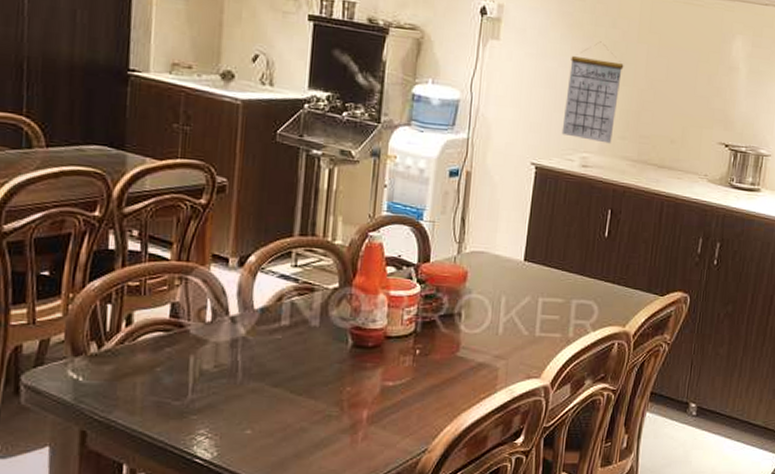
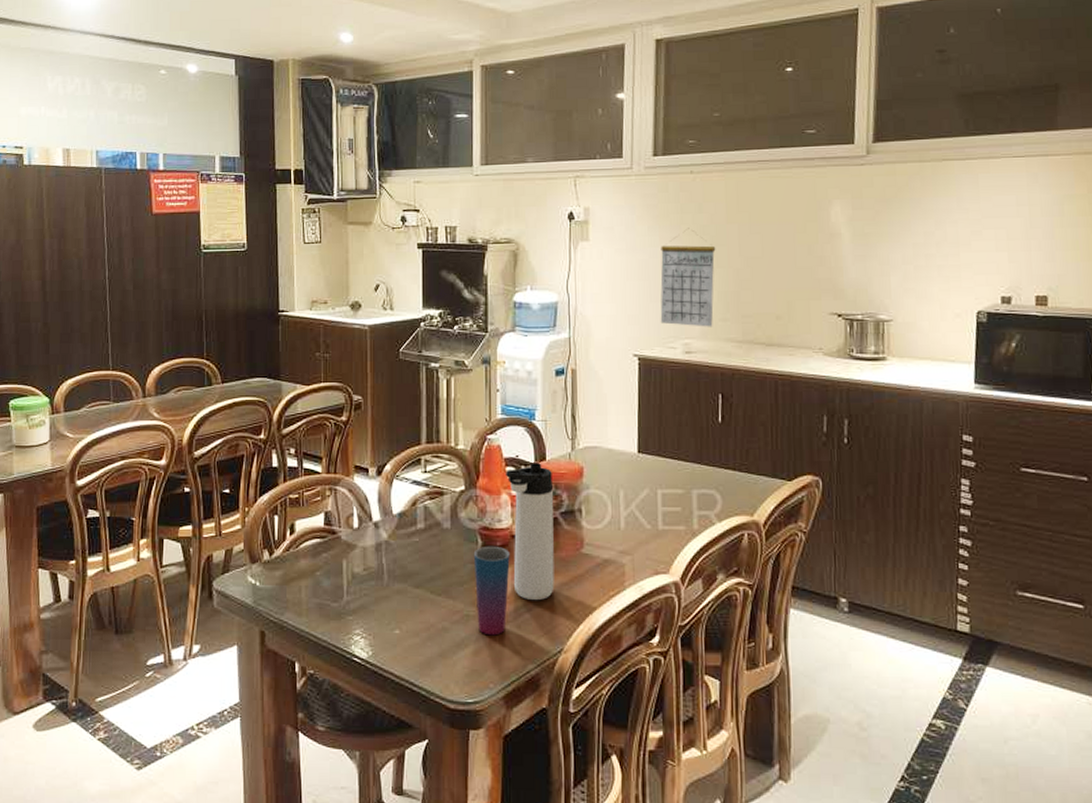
cup: none [340,346,382,436] -> present [473,545,510,636]
thermos bottle: none [382,264,435,402] -> present [506,463,554,601]

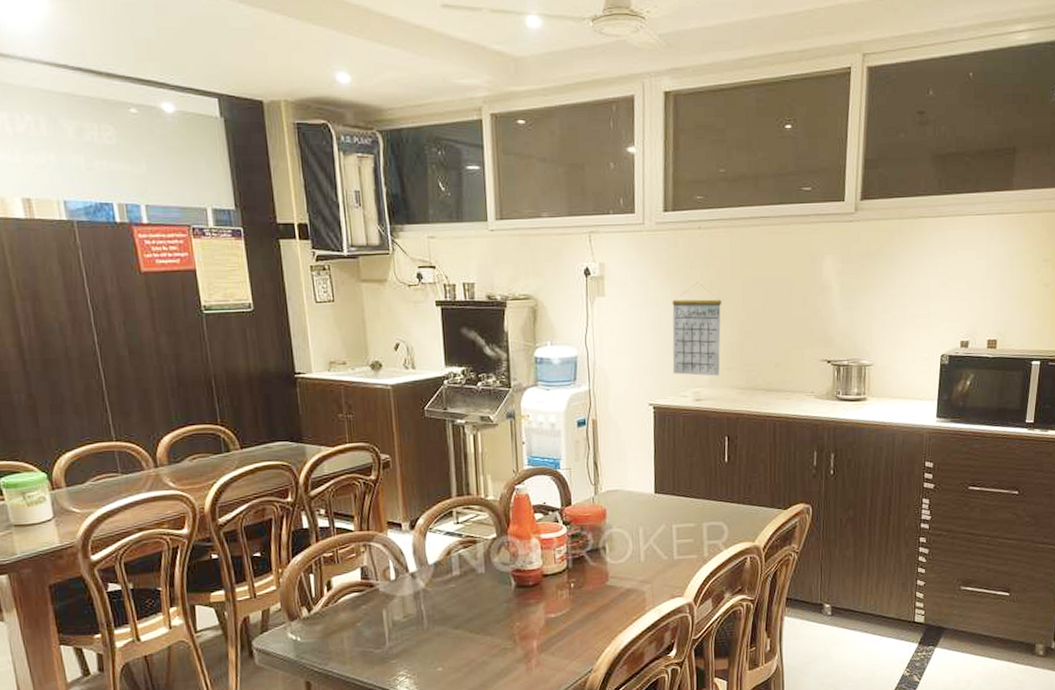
cup: present [473,545,510,636] -> none [508,585,542,664]
thermos bottle: present [506,463,554,601] -> none [534,508,583,631]

